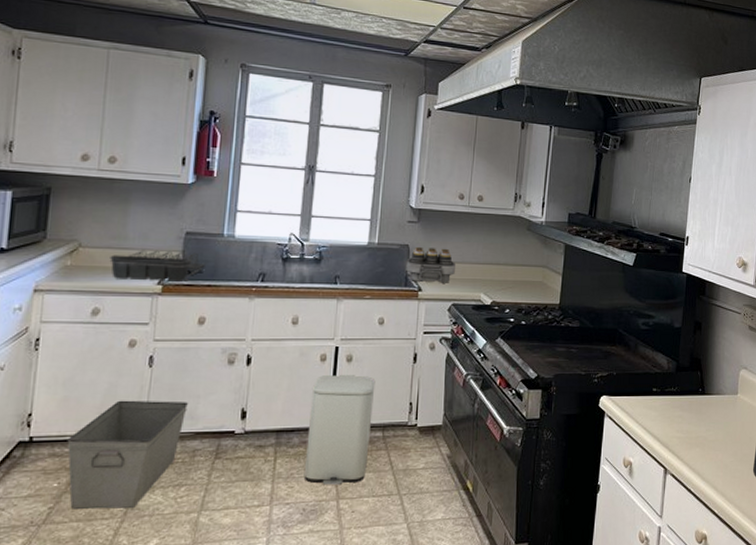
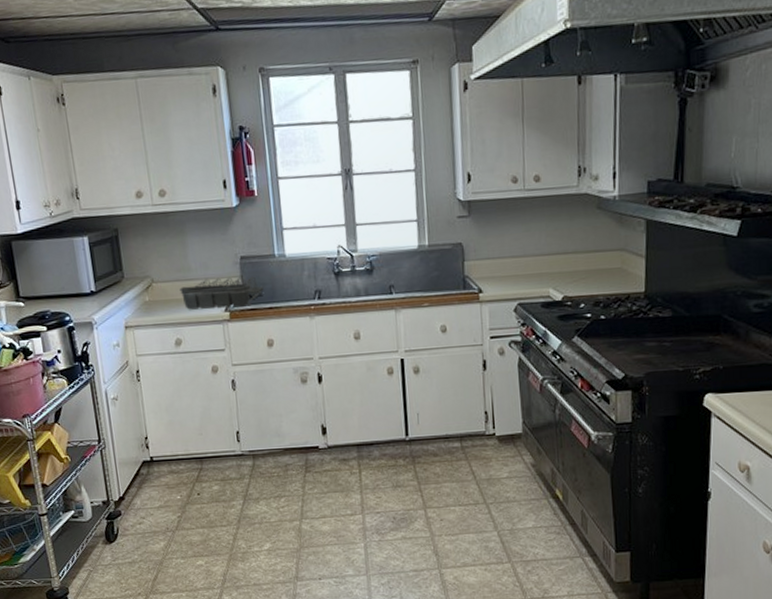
storage bin: present [66,400,188,509] -> none [179,420,273,518]
pedal bin: present [303,375,376,486] -> none [384,386,450,496]
spice rack: present [406,247,457,283] -> none [461,242,518,283]

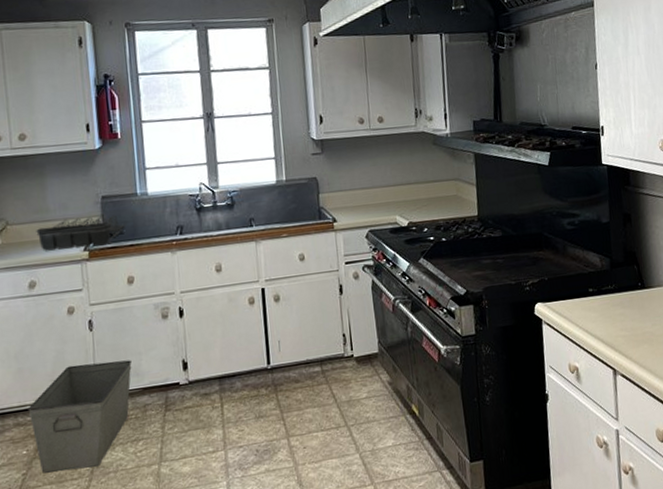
storage bin: none [179,420,273,518] -> present [27,360,132,473]

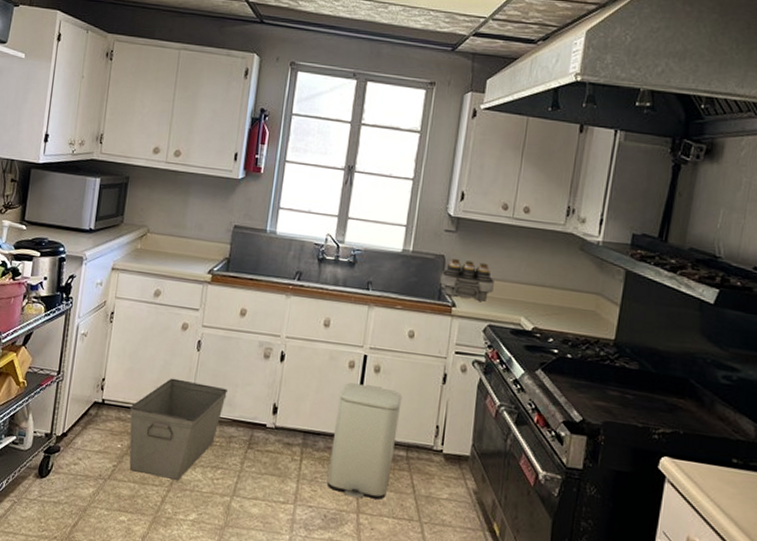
dish rack: present [36,215,125,251] -> none [170,239,249,273]
pedal bin: none [246,313,311,425] -> present [326,382,402,500]
spice rack: none [316,175,367,214] -> present [440,259,495,301]

